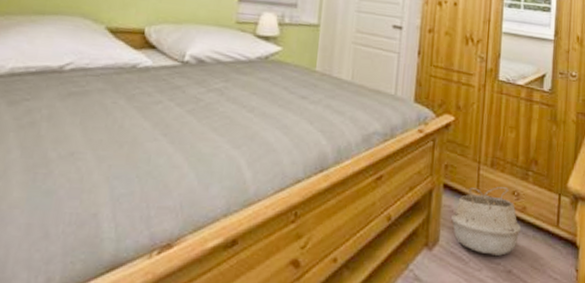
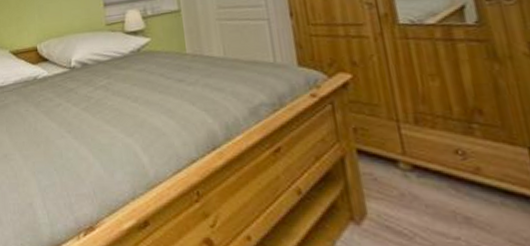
woven basket: present [451,187,522,256] -> none [376,146,481,228]

